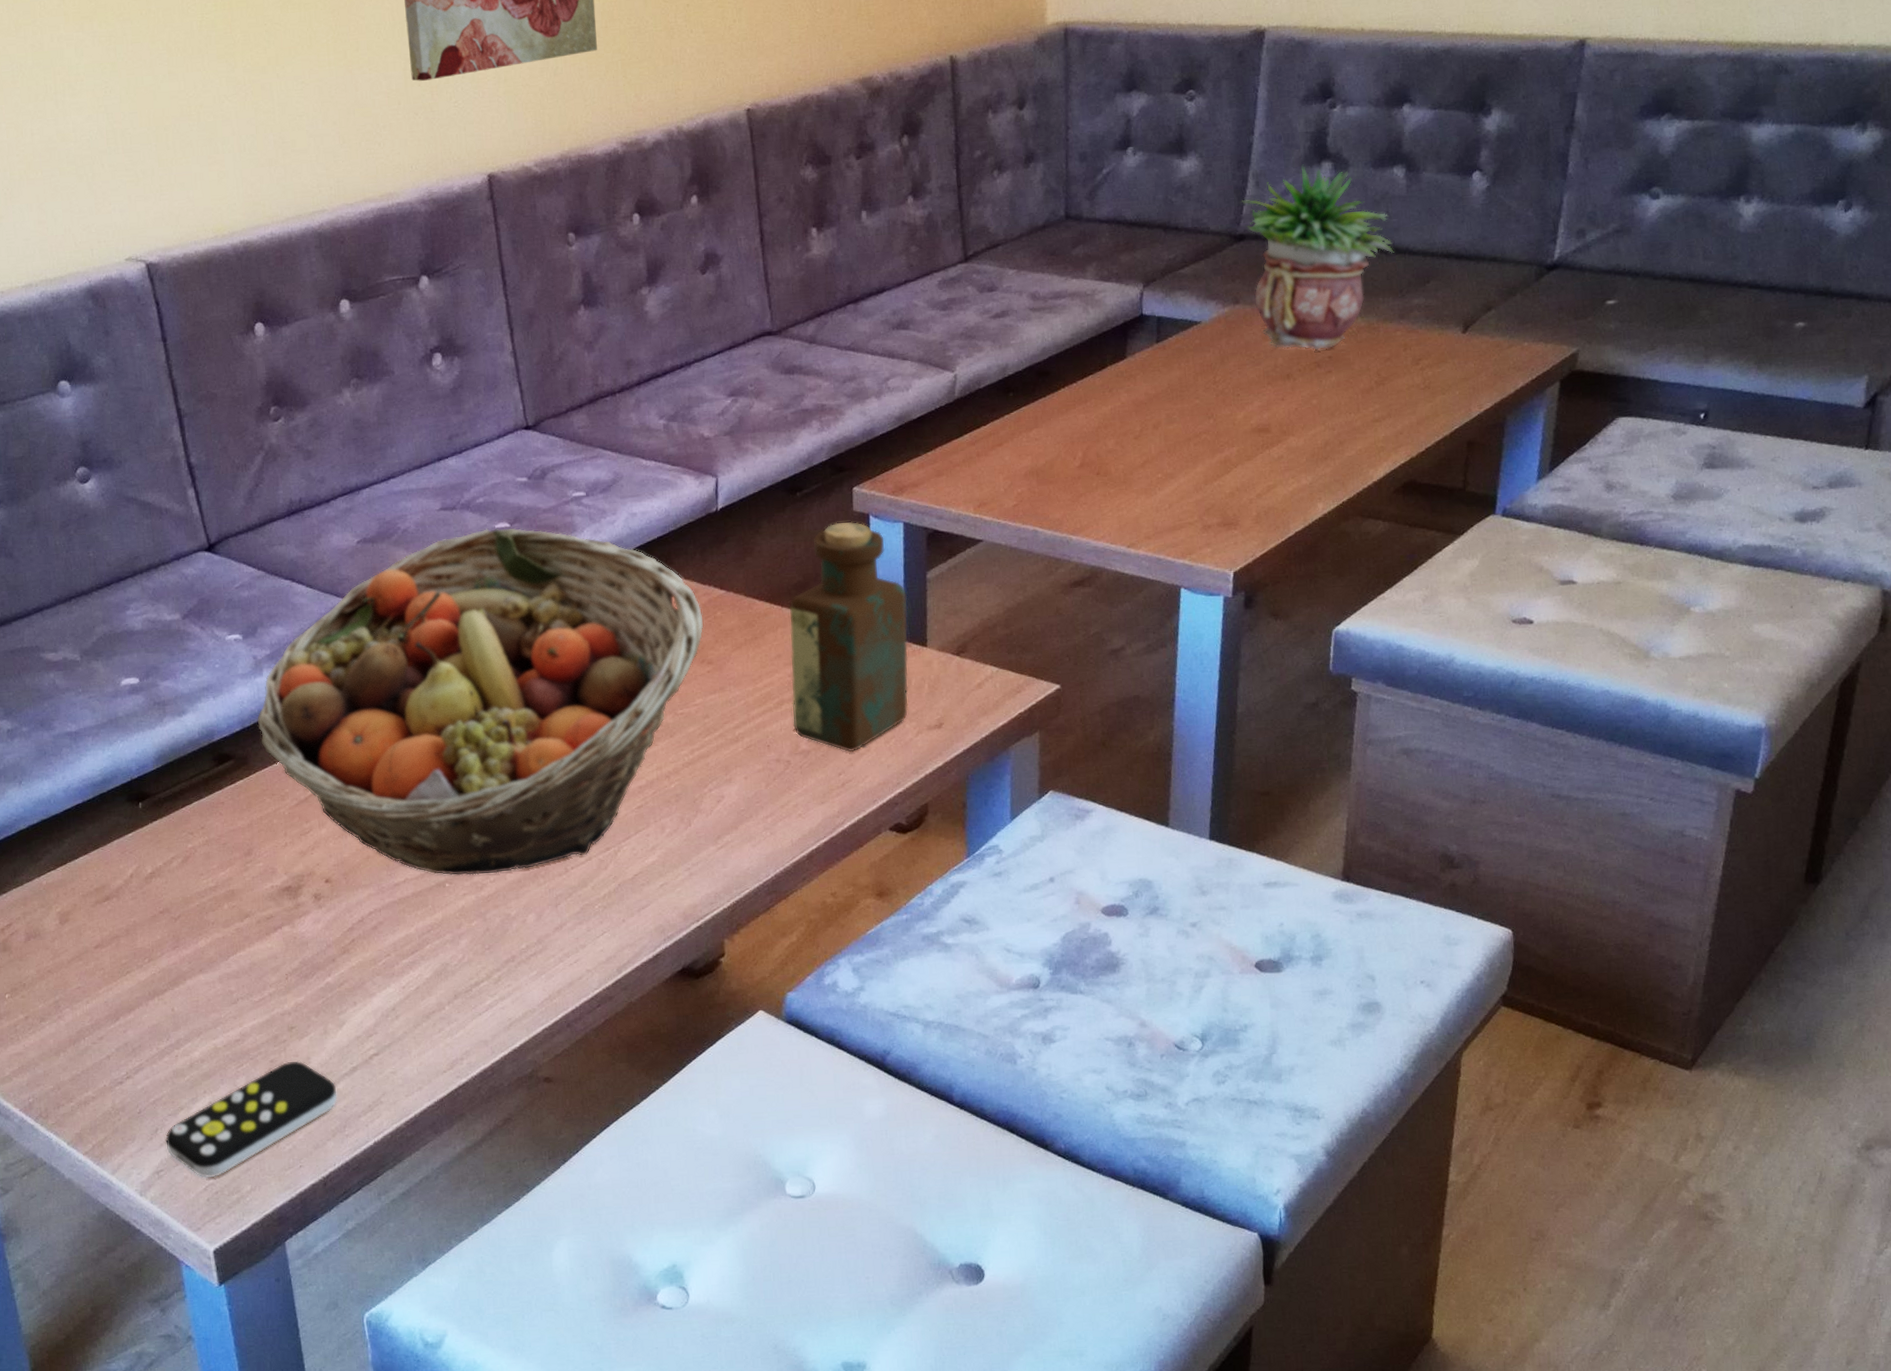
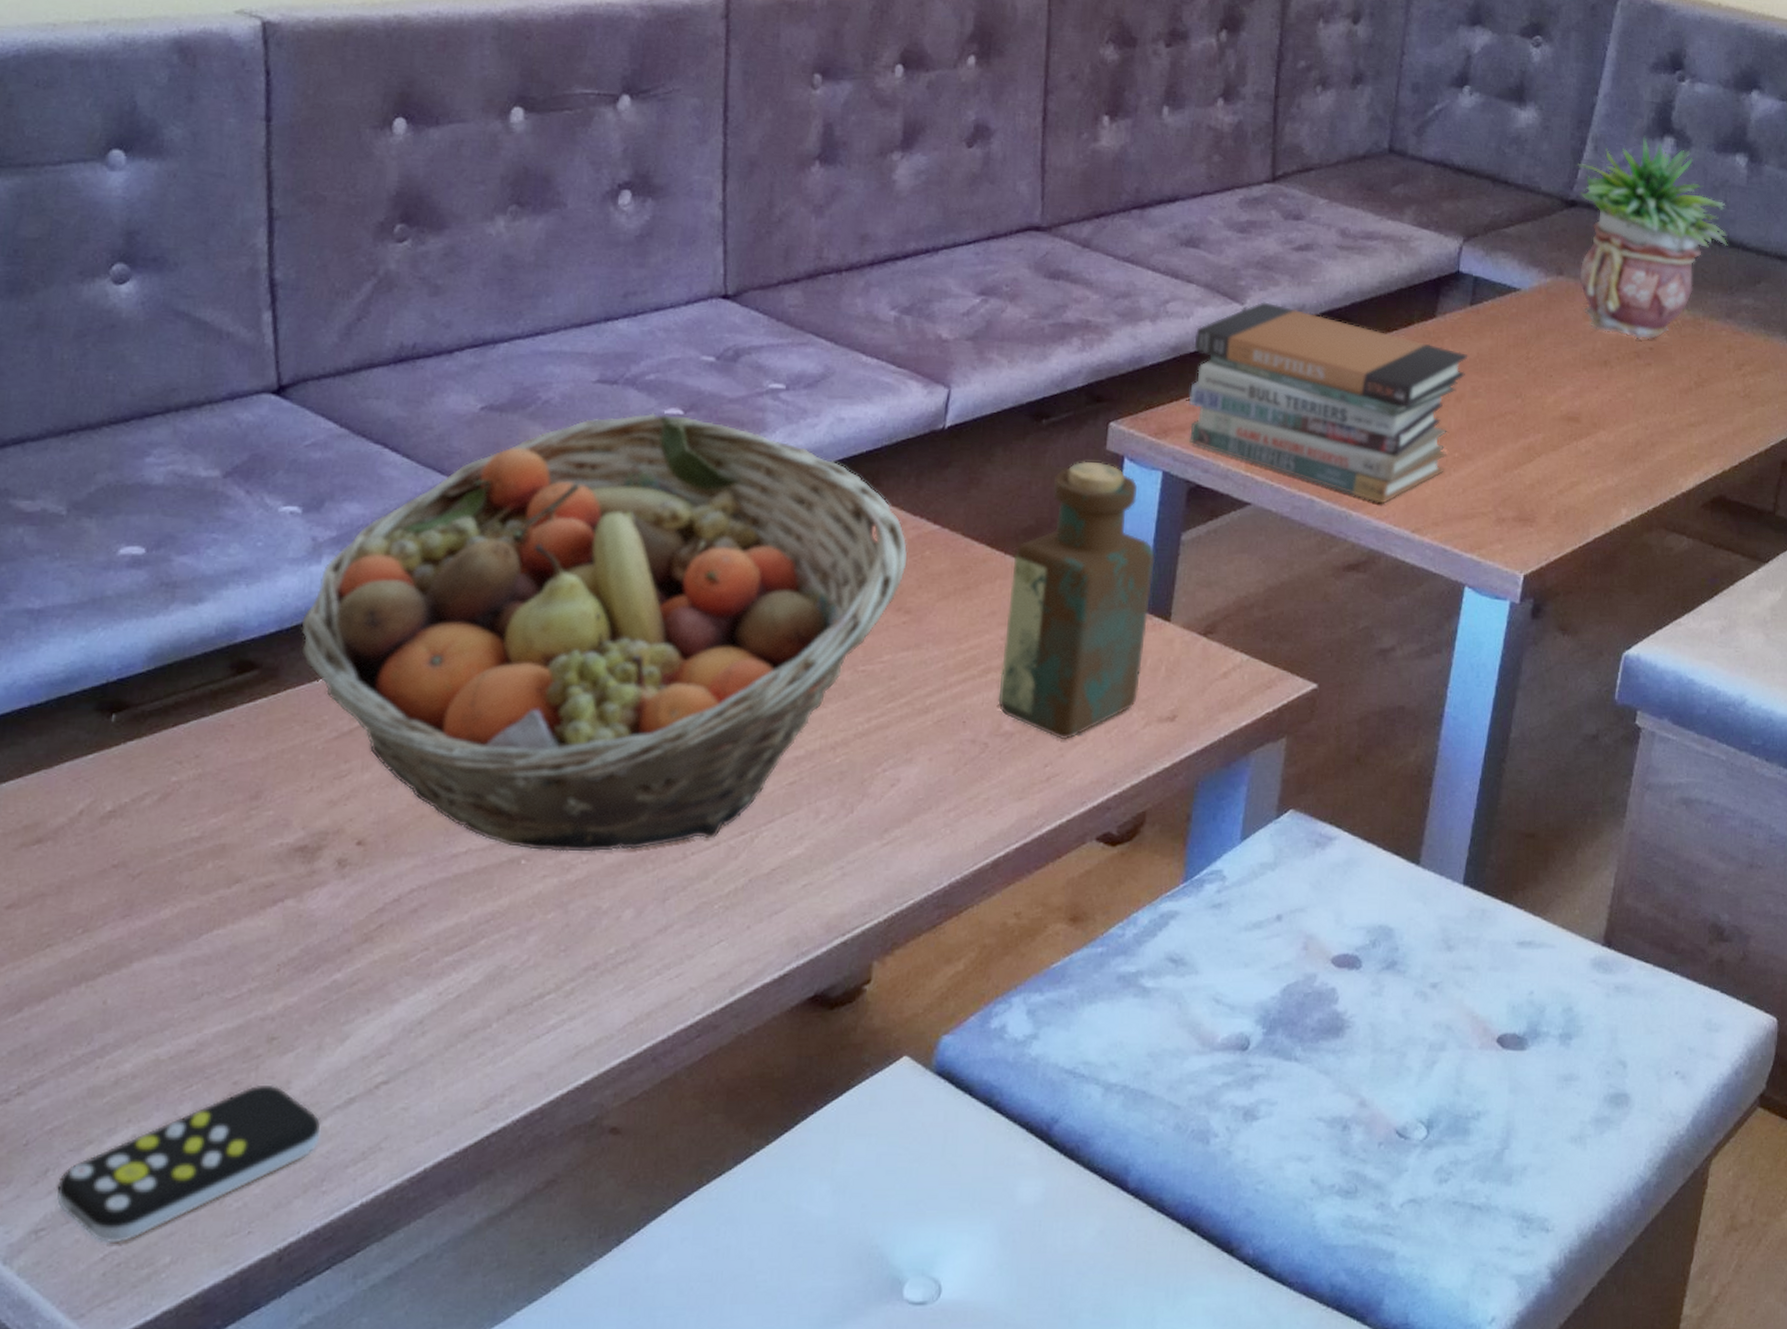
book stack: none [915,366,1160,526] -> present [1189,301,1468,504]

